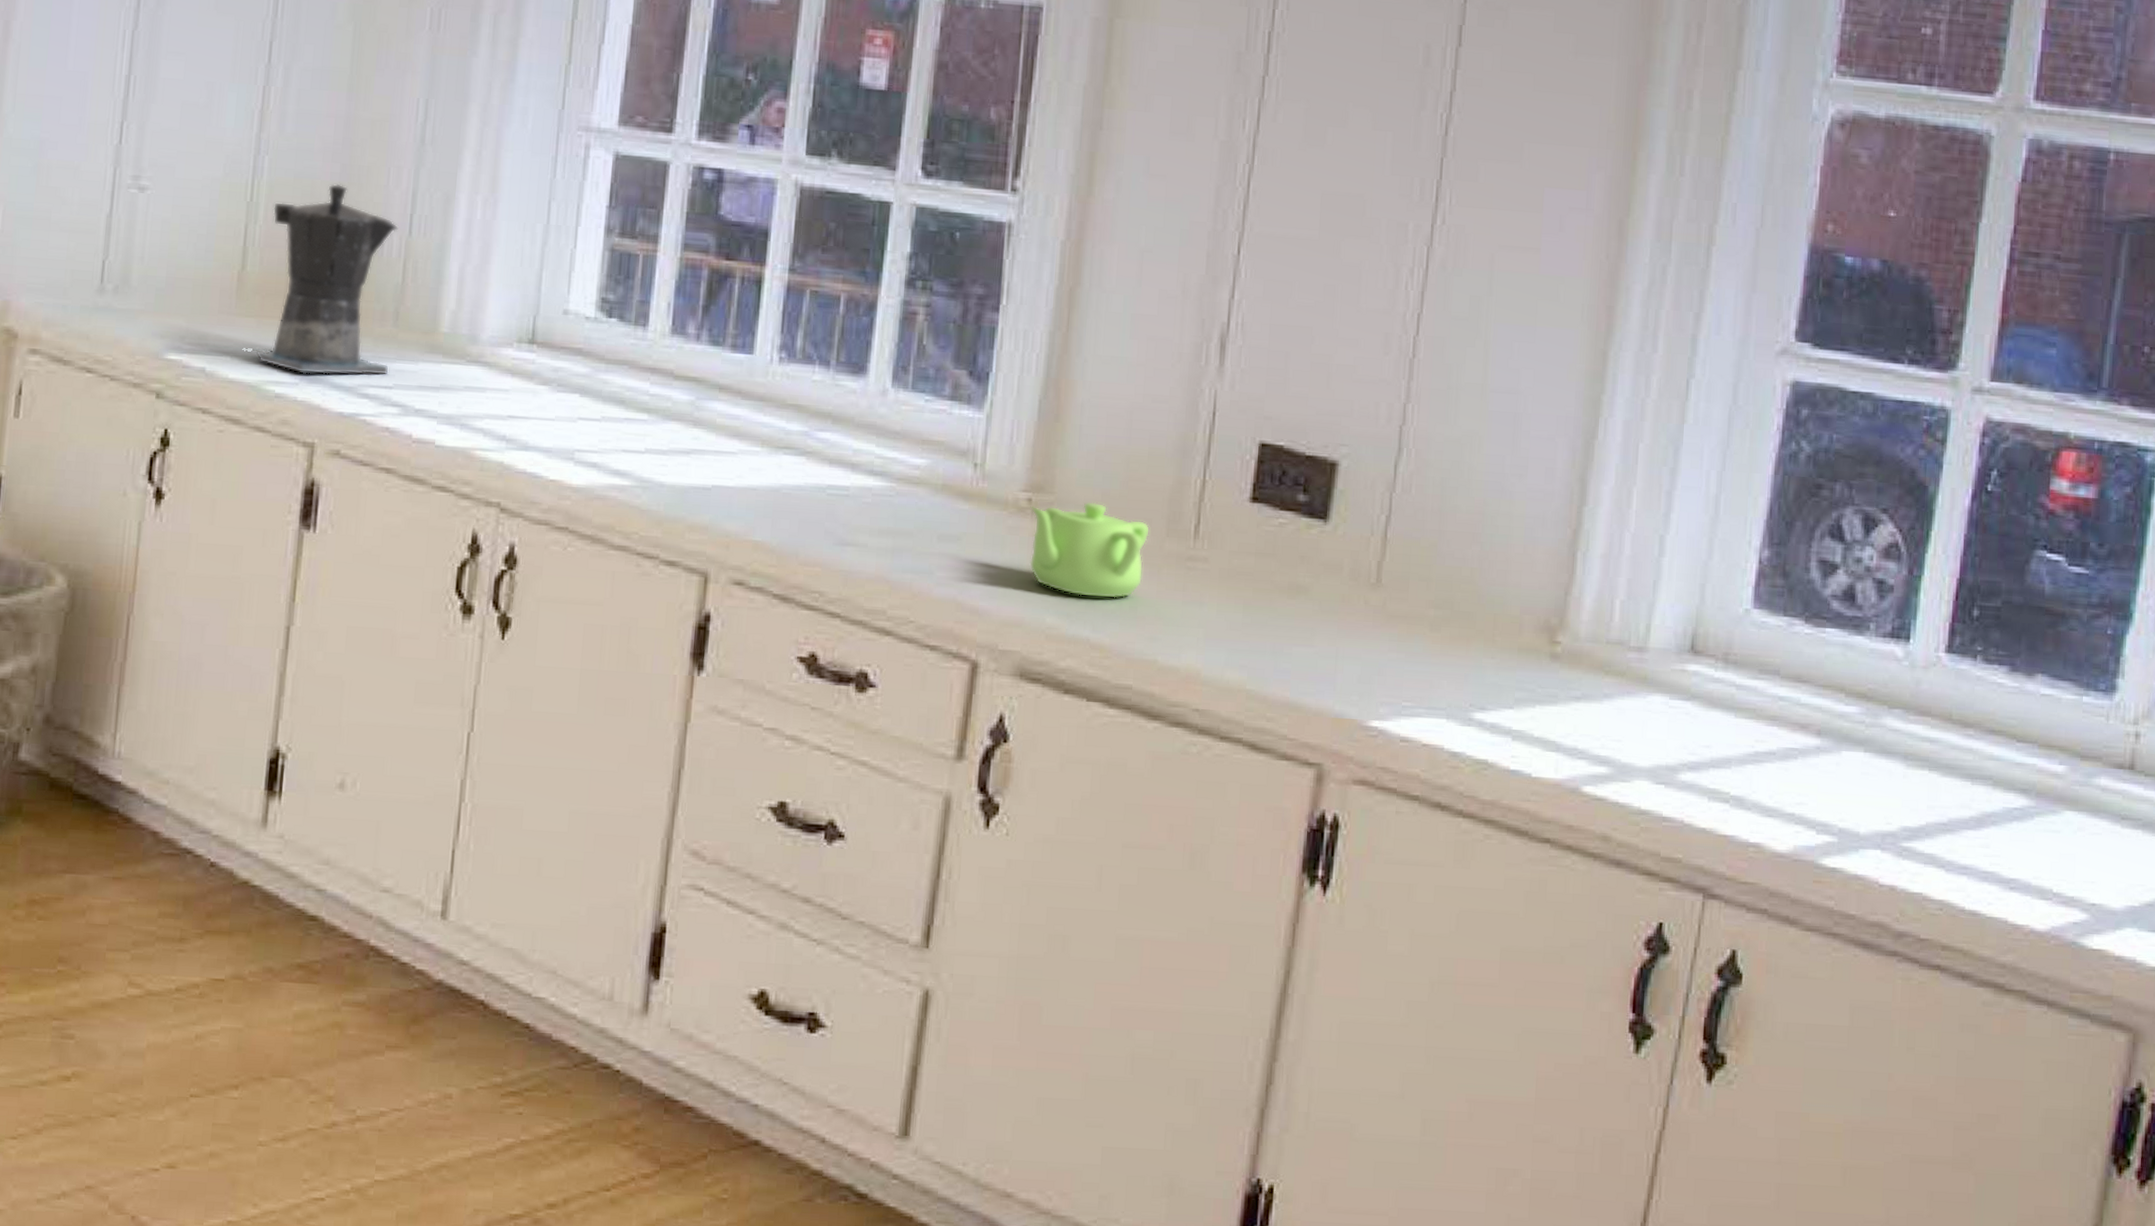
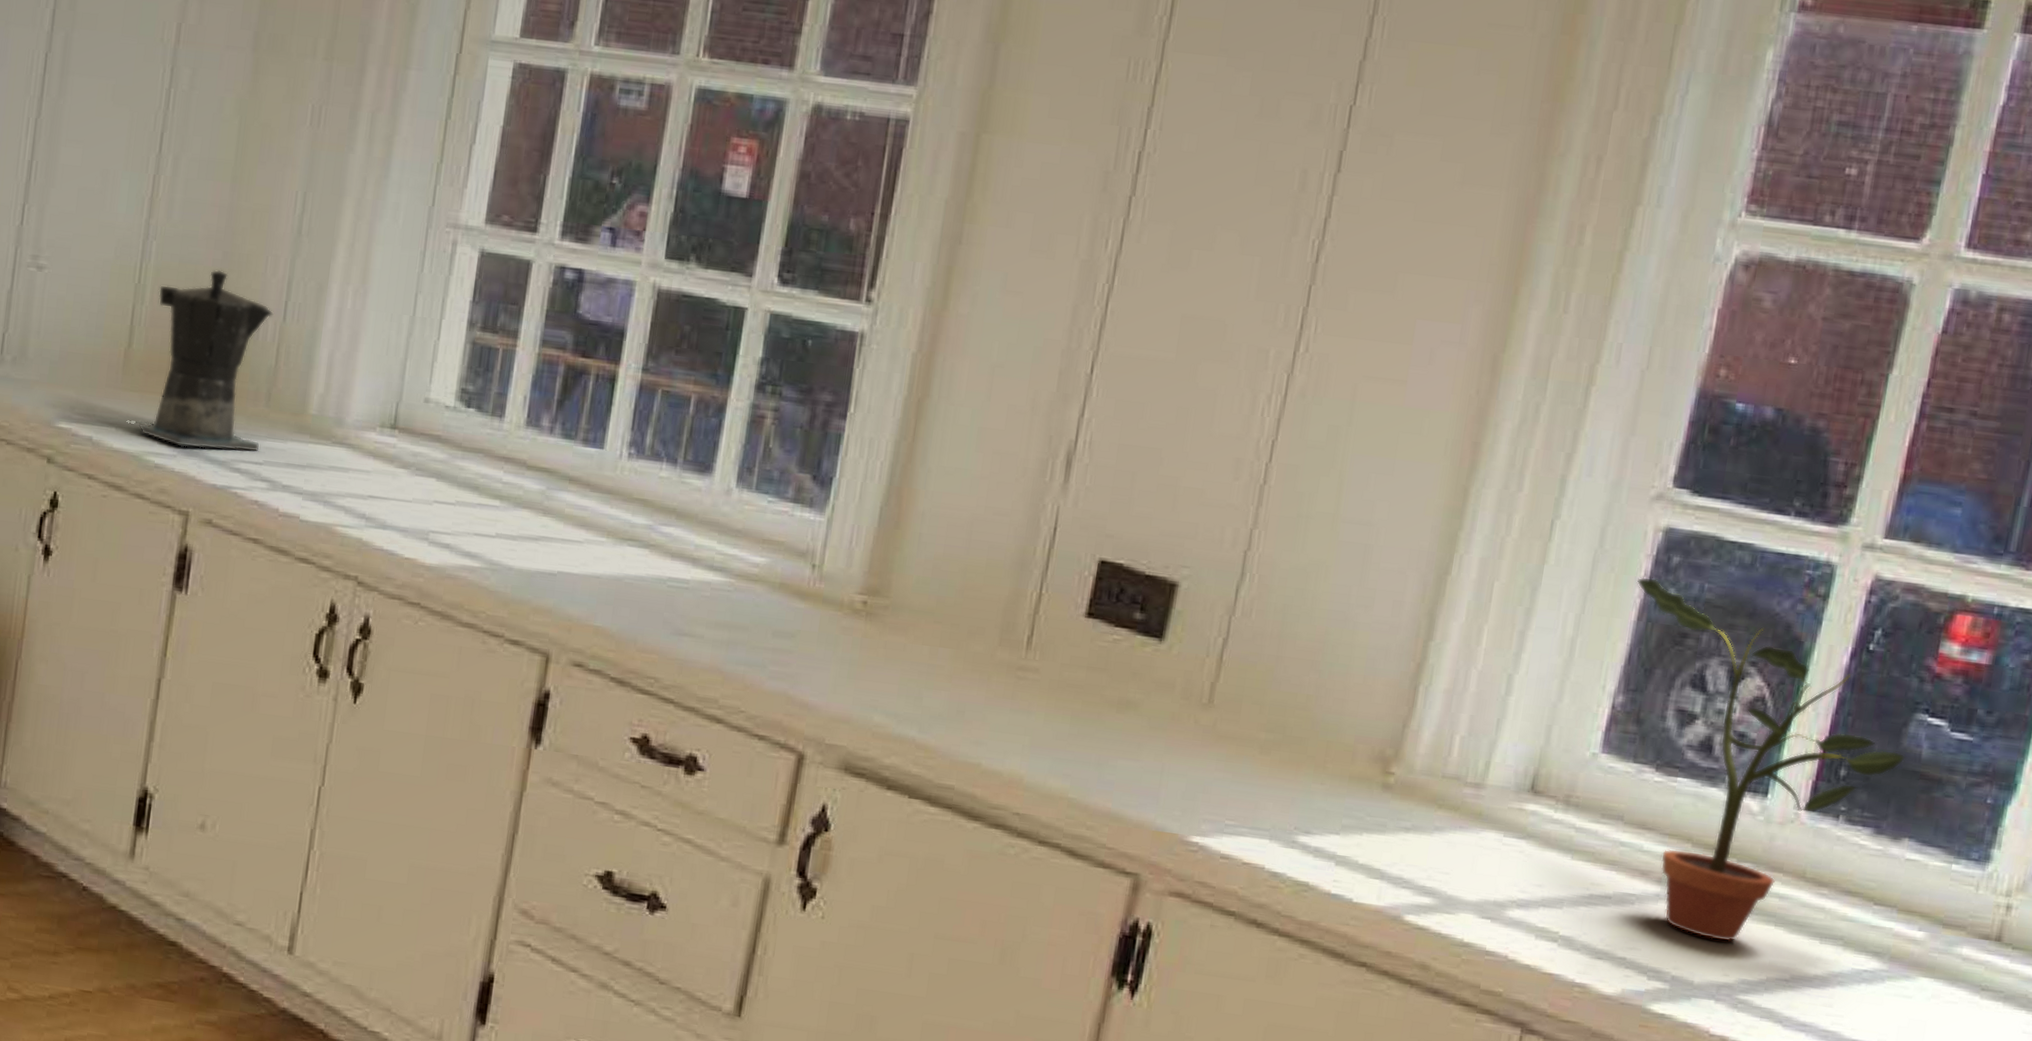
teapot: present [1029,502,1150,599] -> none [860,607,983,703]
potted plant: none [1771,431,2030,789] -> present [1637,577,1905,942]

